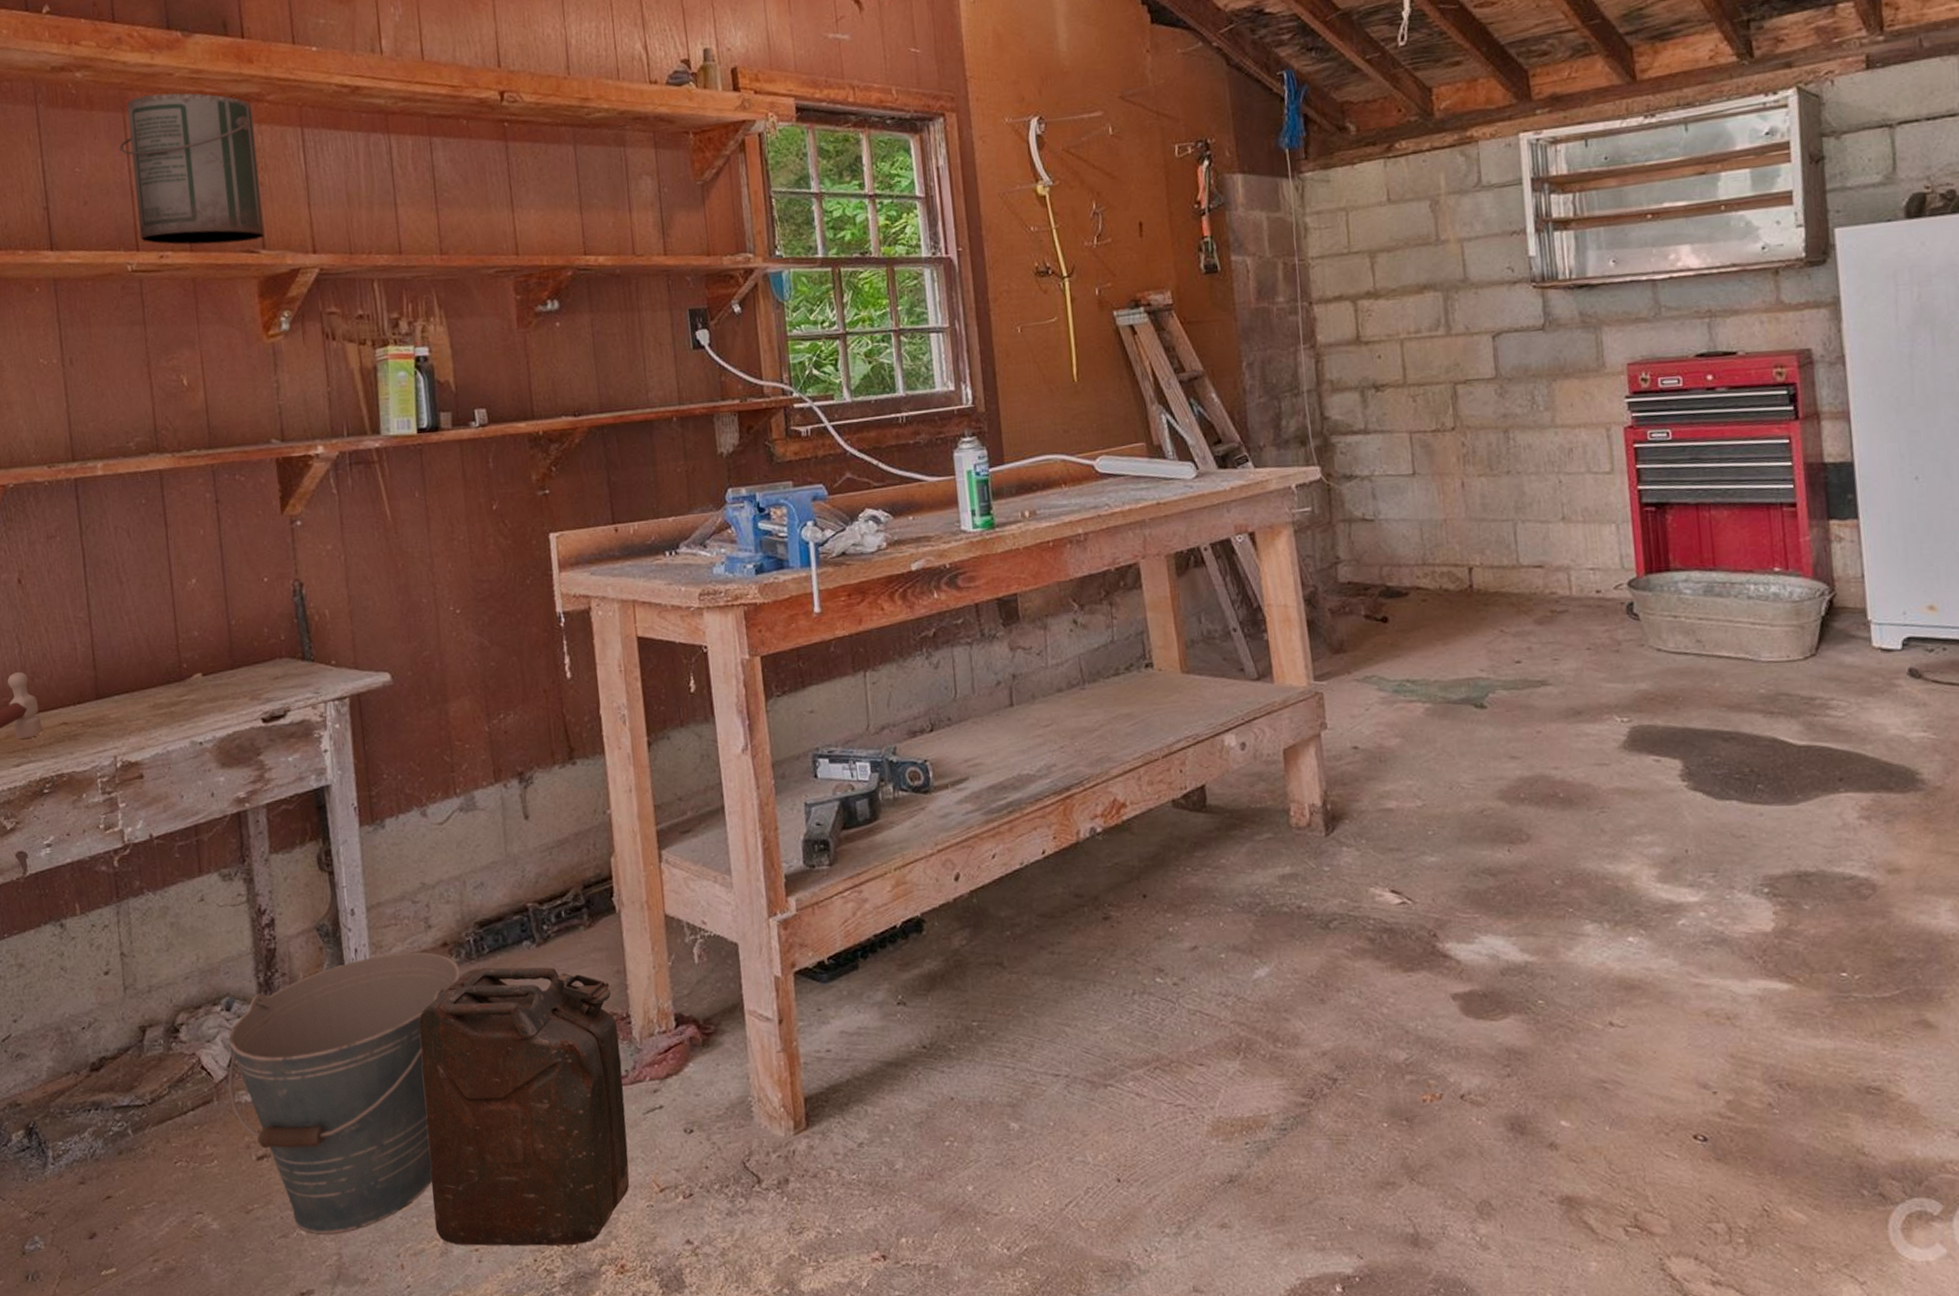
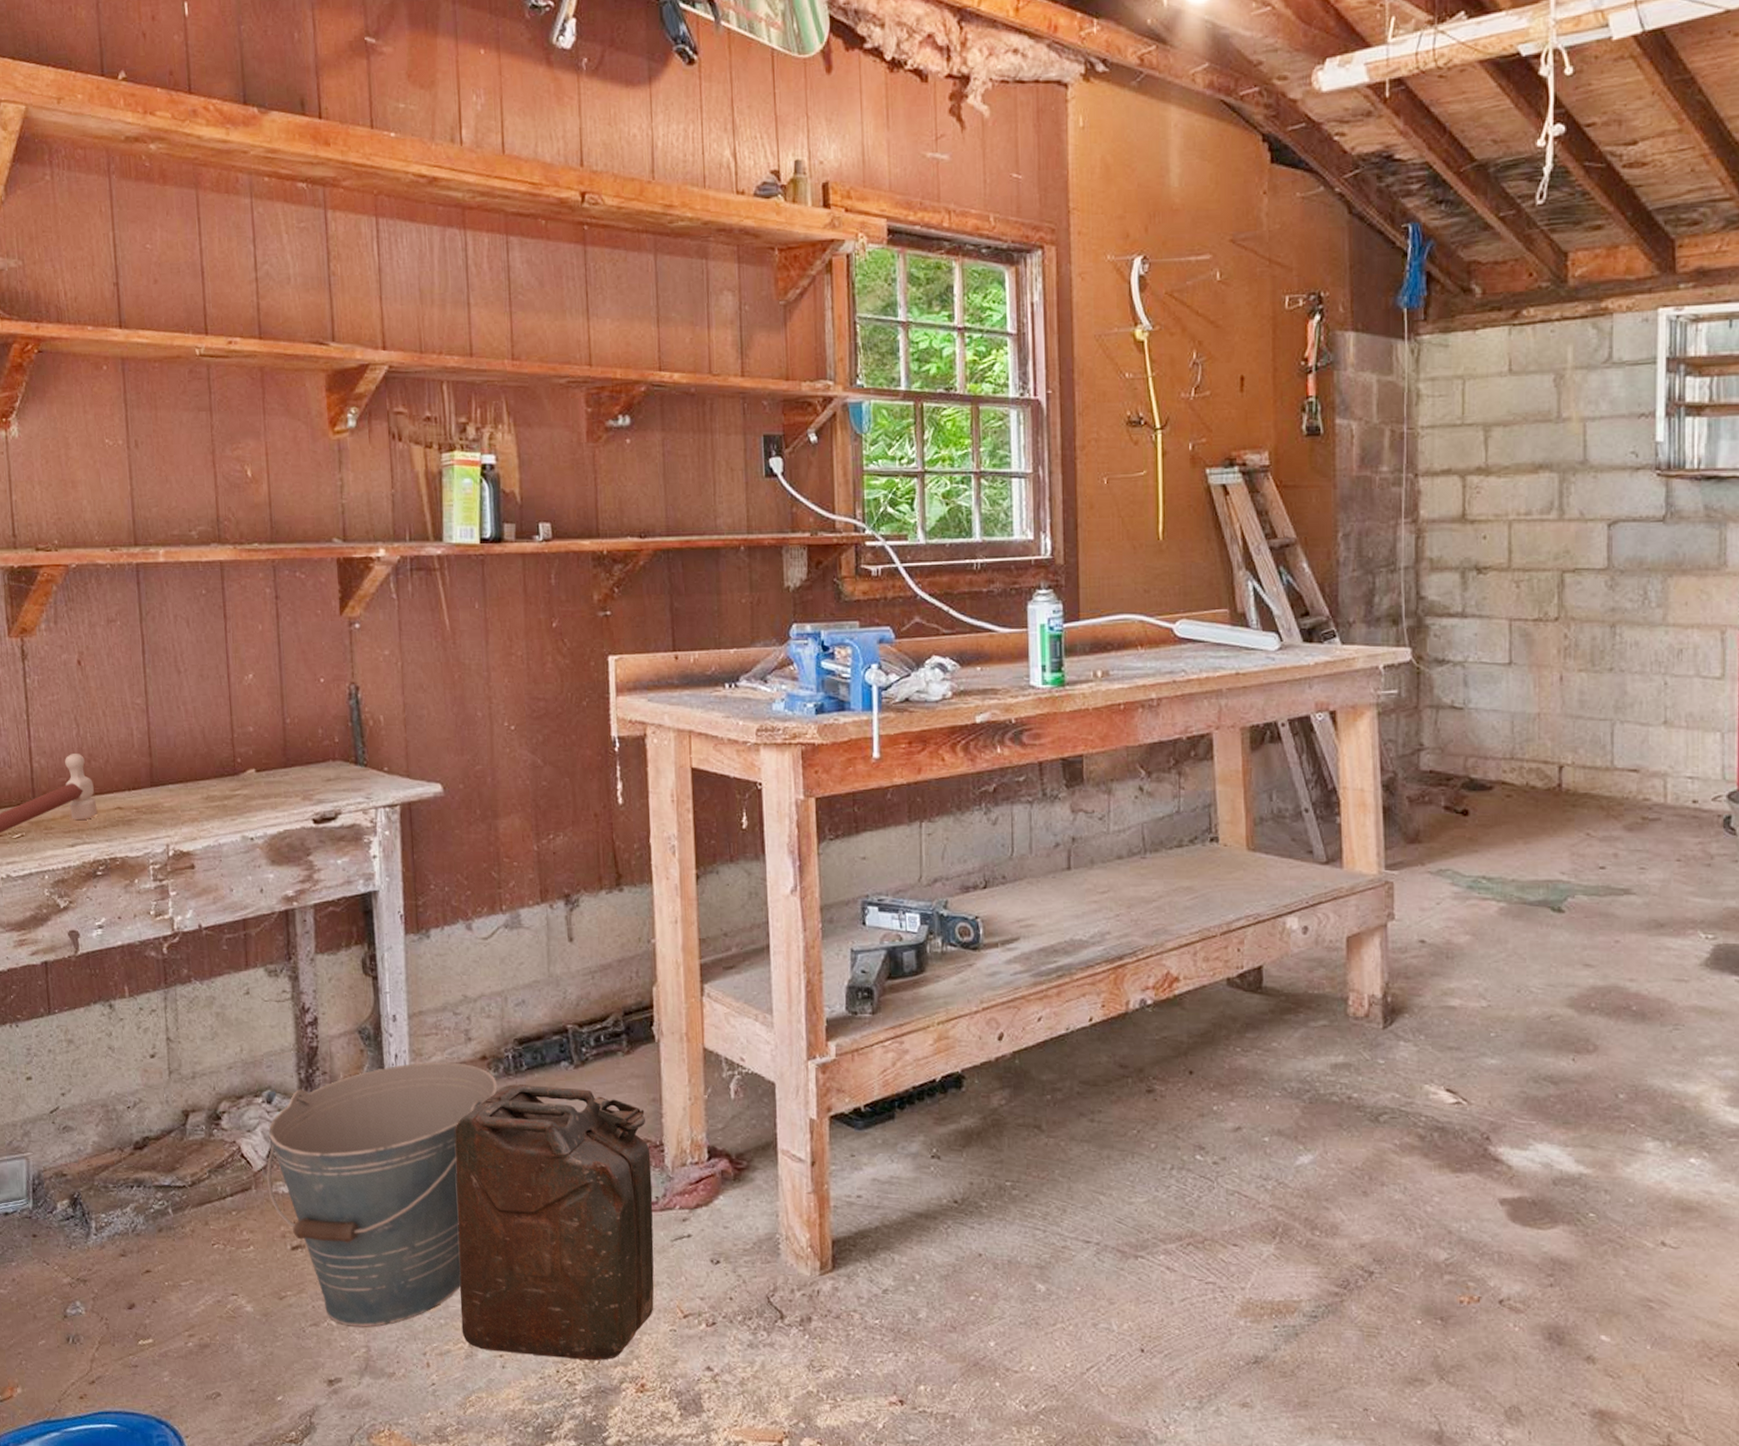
paint can: present [119,93,265,245] -> none [191,172,334,333]

